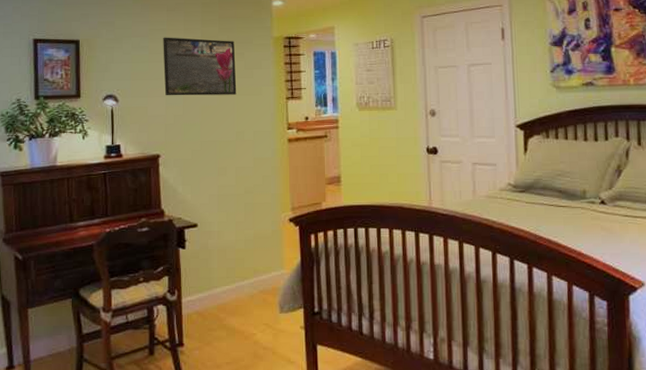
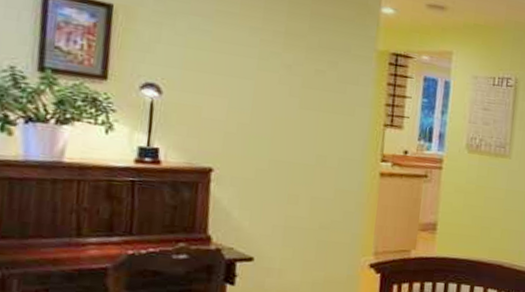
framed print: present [163,37,237,96] -> none [228,23,328,111]

